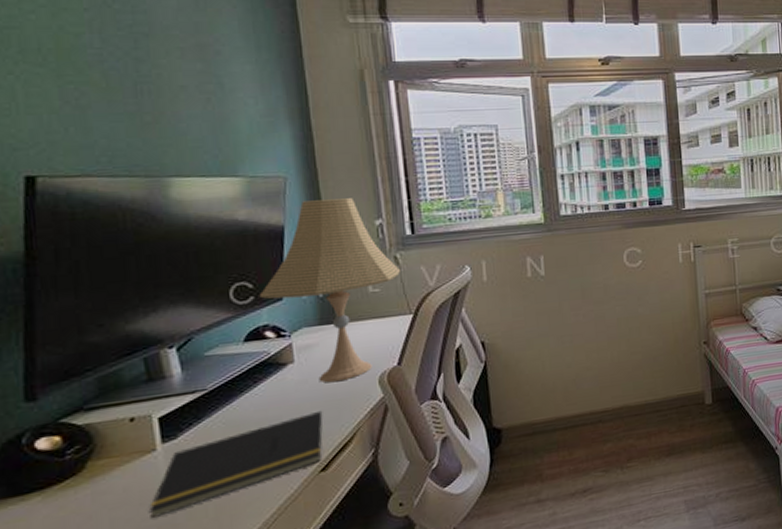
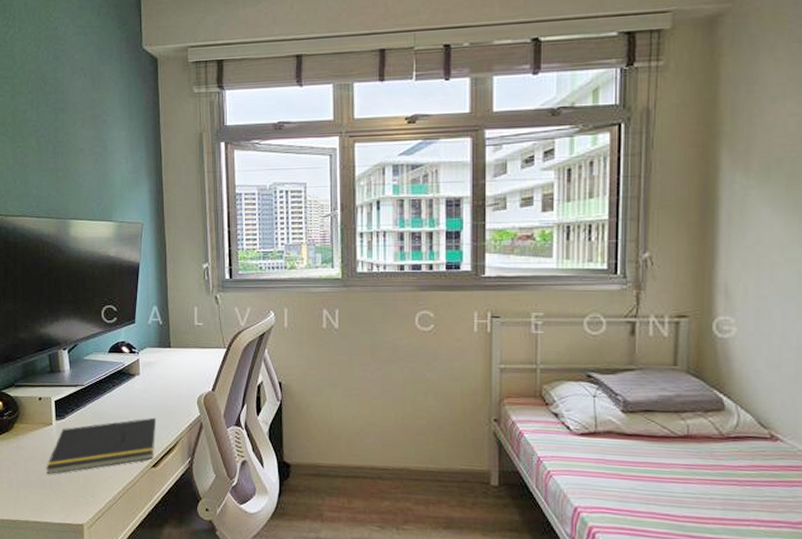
desk lamp: present [259,198,400,383] -> none [120,244,219,397]

